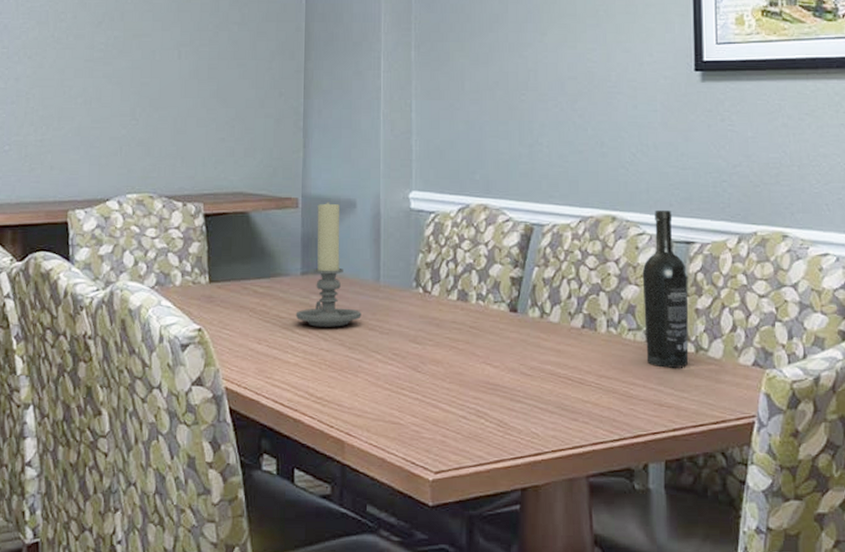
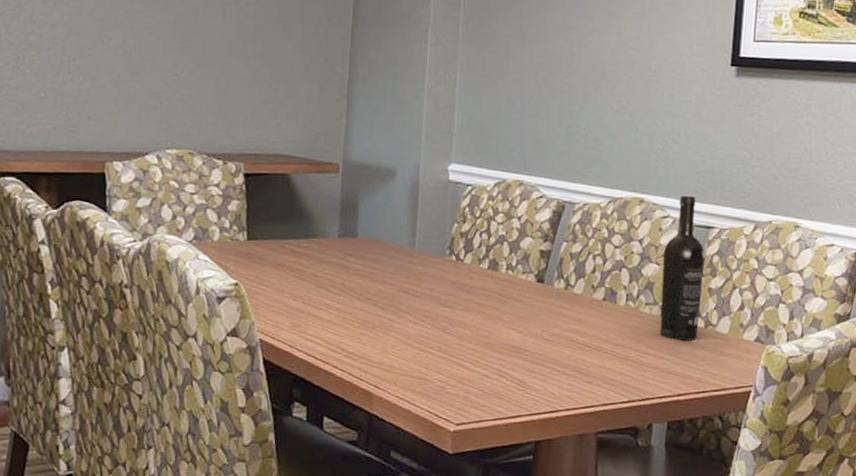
candle holder: present [295,202,361,327] -> none [331,169,395,288]

